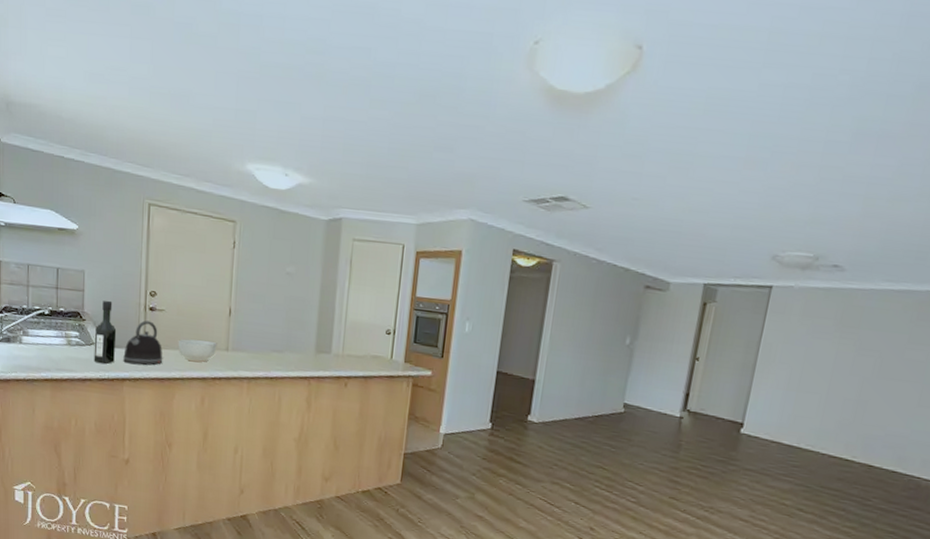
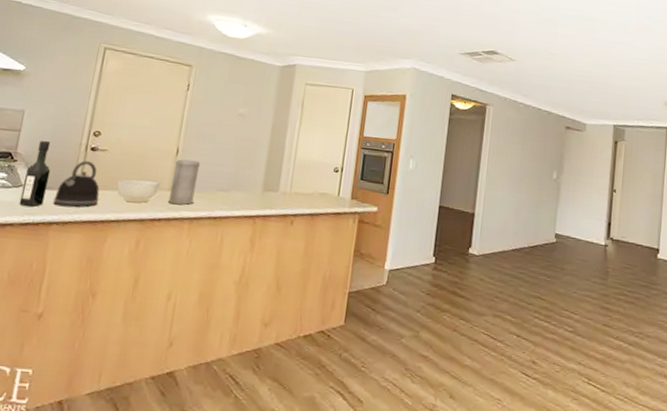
canister: none [226,319,253,366] -> present [168,159,201,206]

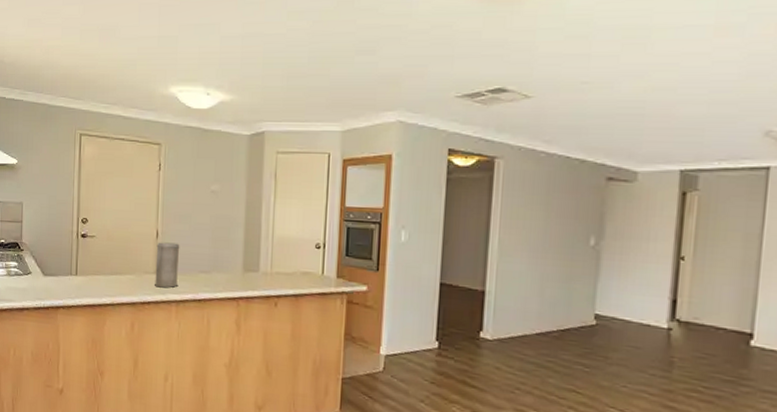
bottle: present [19,140,51,207] -> none [31,229,51,292]
kettle: present [53,161,100,208] -> none [57,247,94,292]
bowl: present [116,179,161,204] -> none [108,263,146,287]

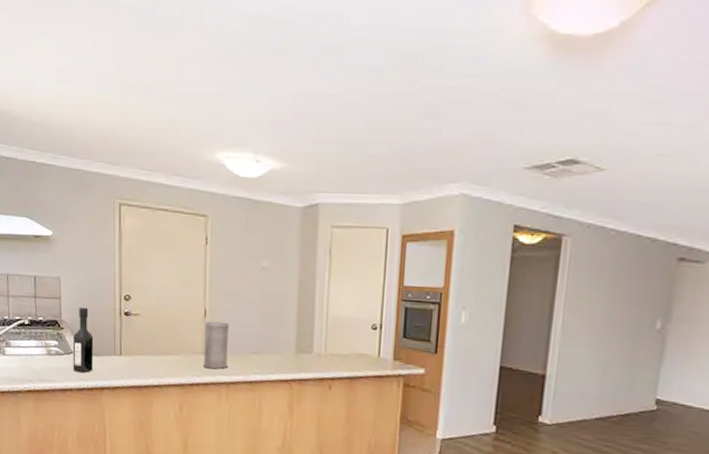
bottle: none [31,229,51,292] -> present [72,307,94,373]

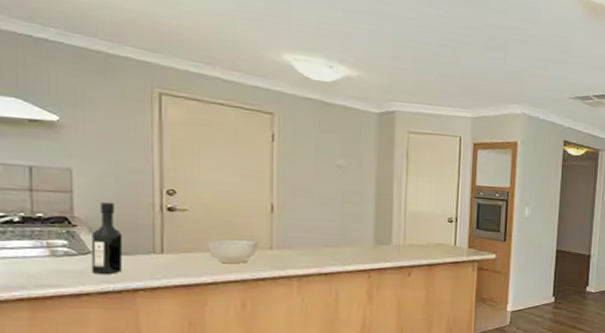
bowl: none [154,343,194,368] -> present [208,239,258,264]
canister: present [204,321,230,370] -> none [271,216,301,264]

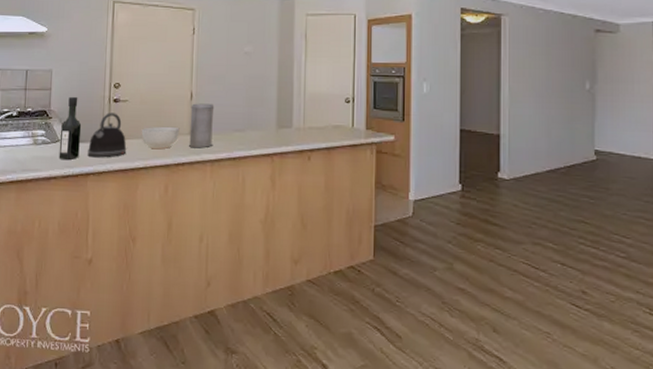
kettle: none [134,222,189,273] -> present [88,113,127,158]
canister: none [271,216,301,264] -> present [189,103,215,149]

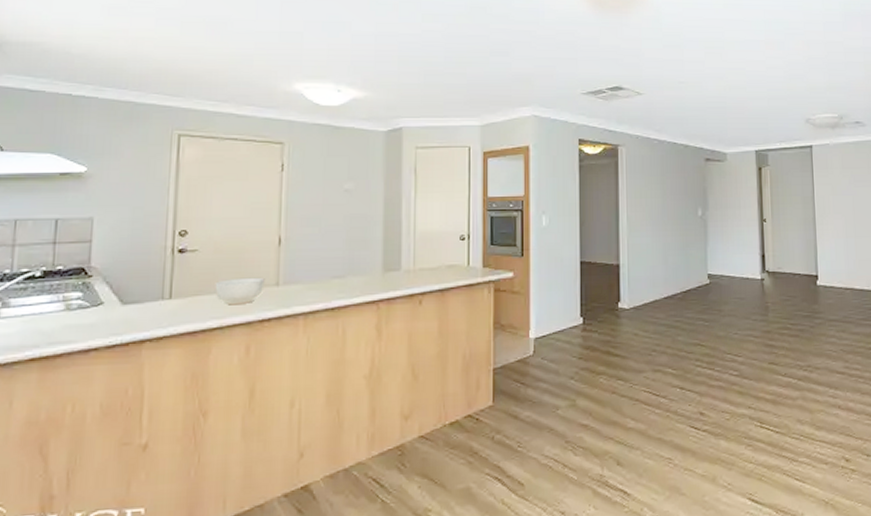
bottle: present [59,96,82,160] -> none [101,248,134,326]
kettle: present [88,113,127,158] -> none [142,265,196,321]
canister: present [189,103,215,149] -> none [277,248,308,301]

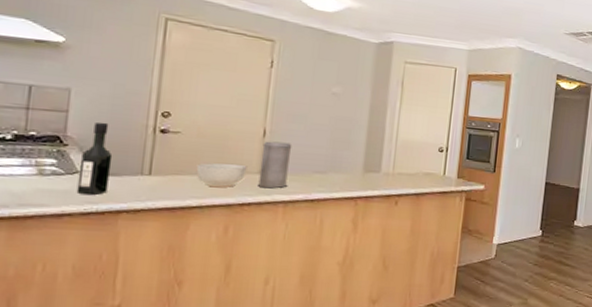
bottle: none [101,248,134,326] -> present [76,122,113,195]
canister: none [277,248,308,301] -> present [258,141,292,189]

